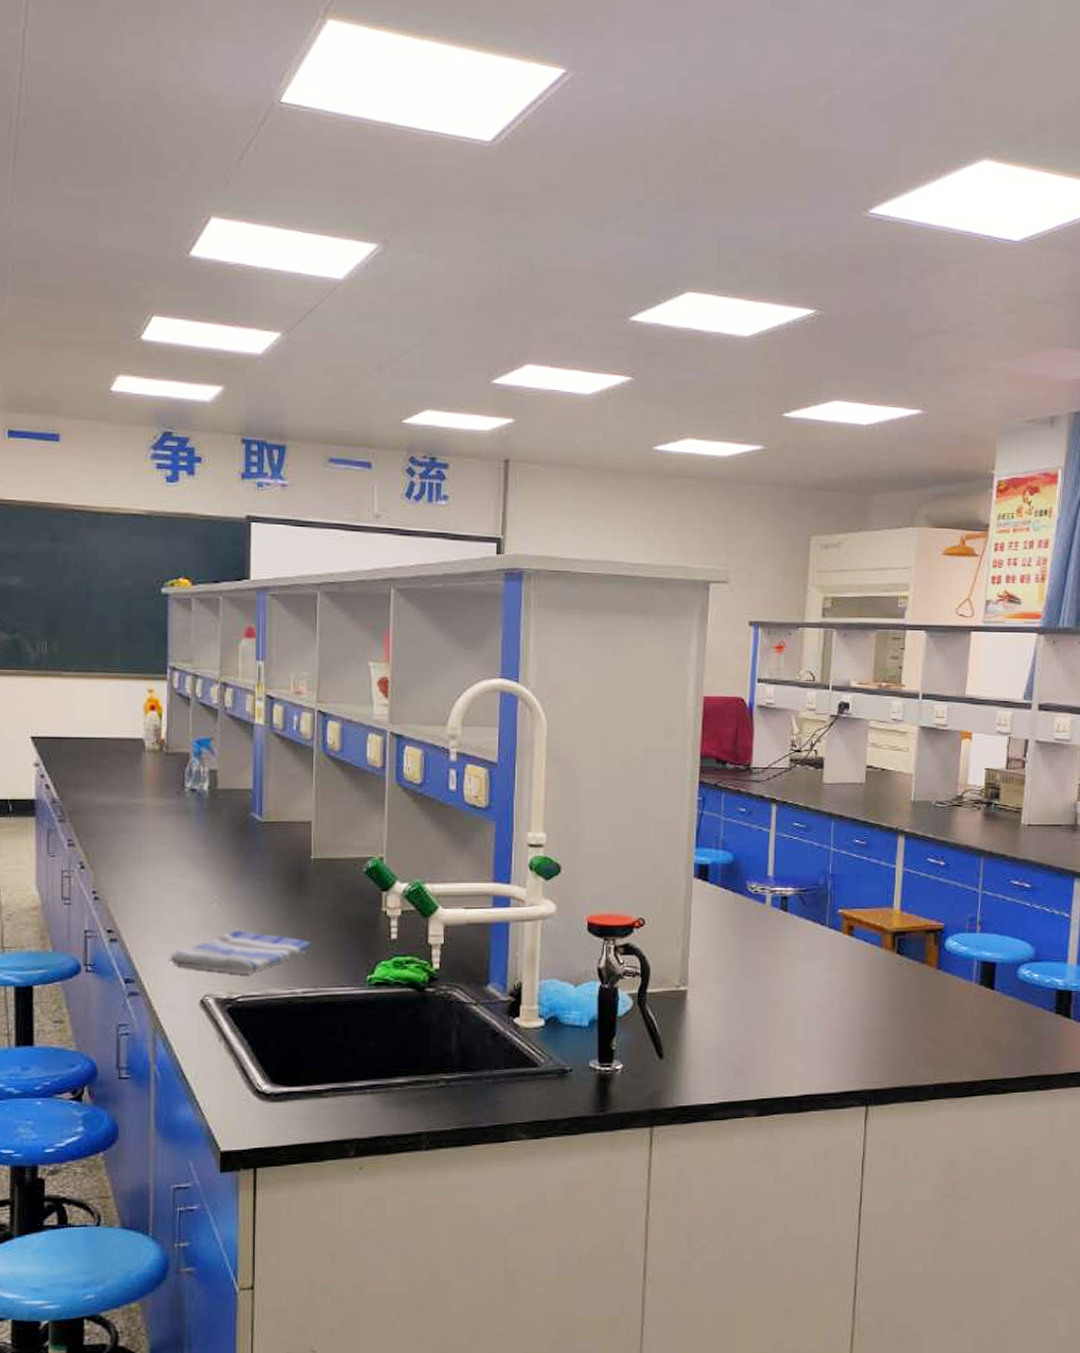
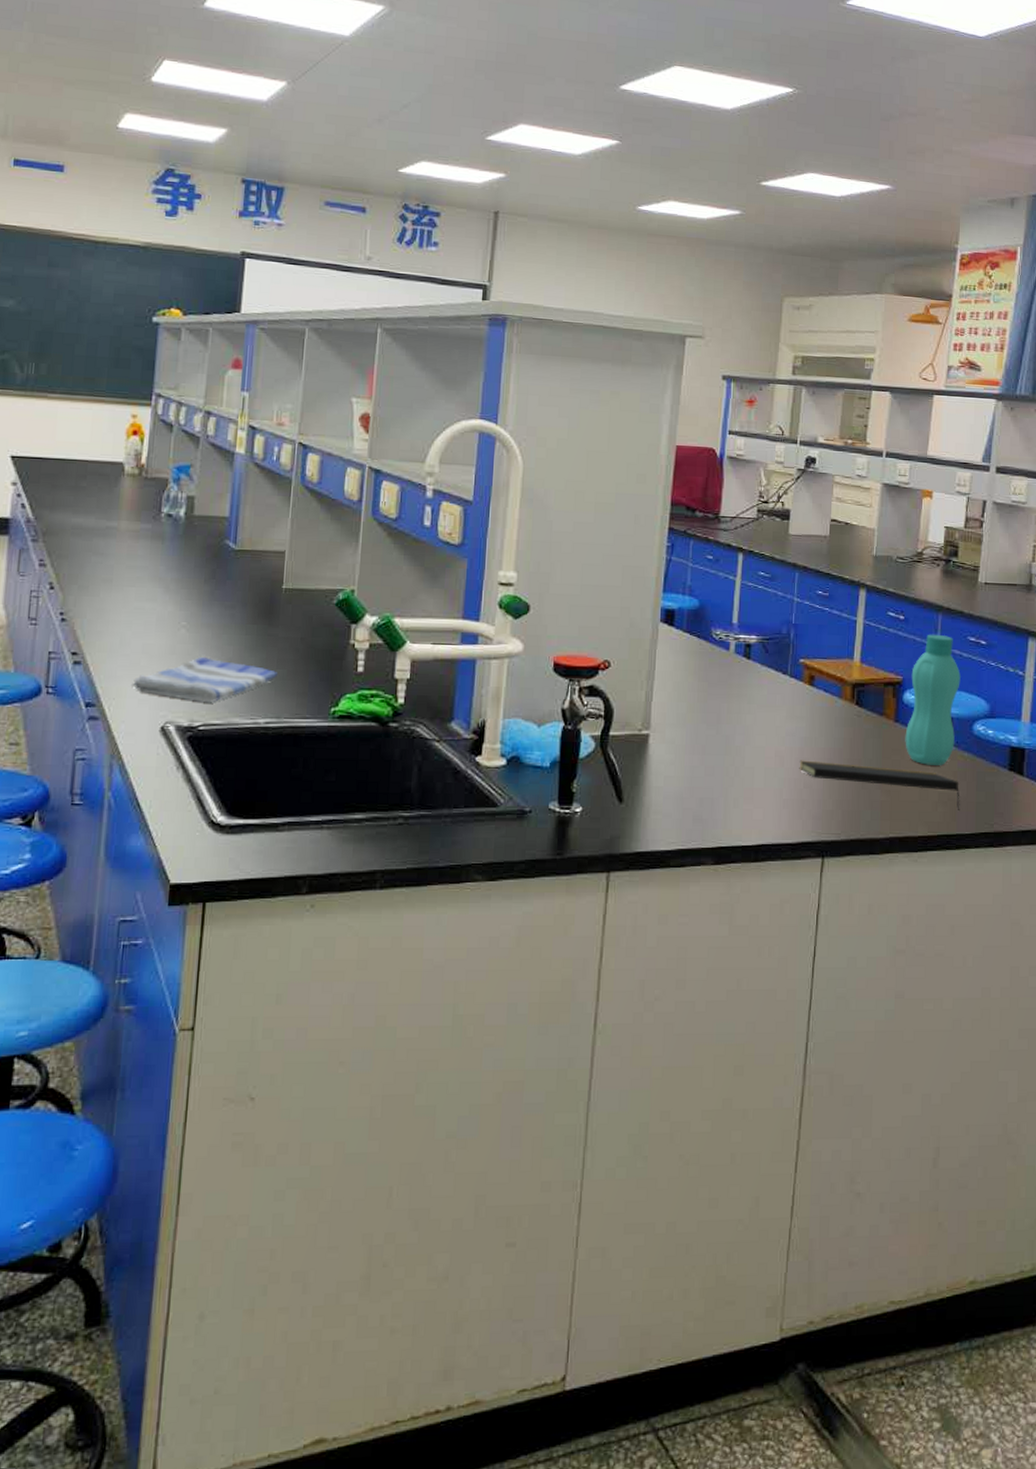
notepad: none [840,1010,1006,1055] -> present [799,760,960,810]
bottle: none [948,879,1004,1011] -> present [905,634,961,765]

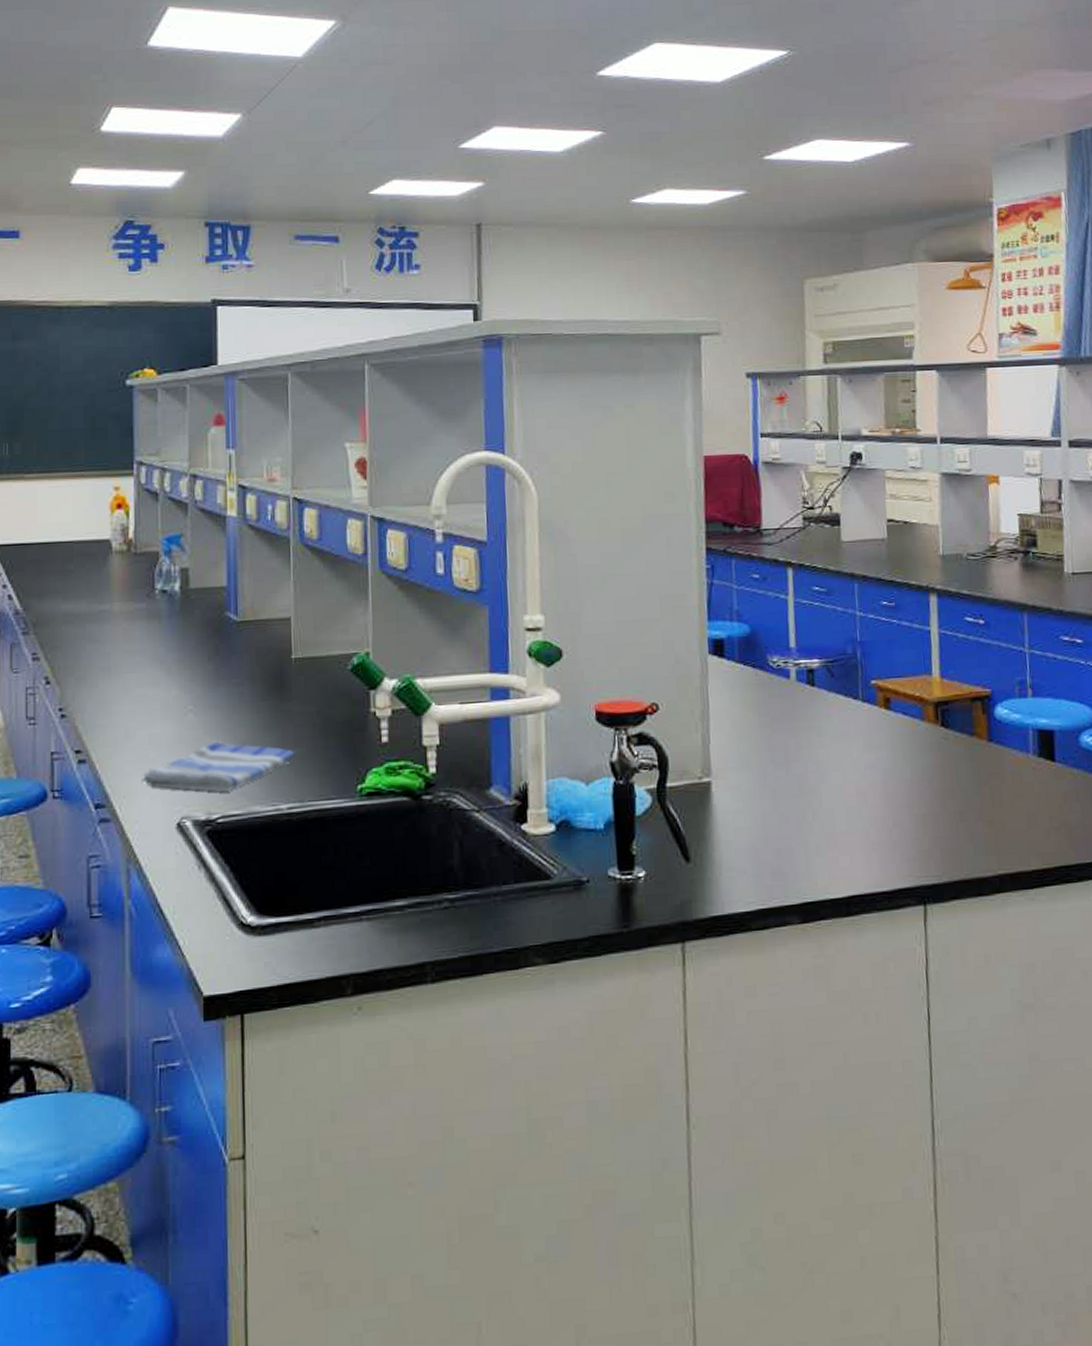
notepad: present [799,760,960,810] -> none [884,794,1077,836]
bottle: present [905,634,961,765] -> none [1000,636,1061,788]

